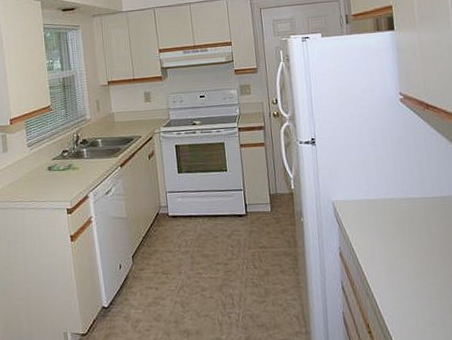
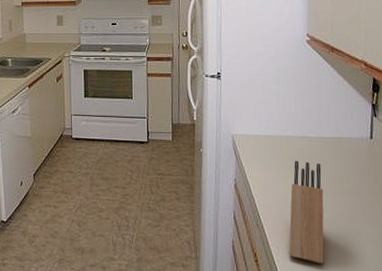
knife block: none [398,223,441,332] -> present [289,160,324,264]

